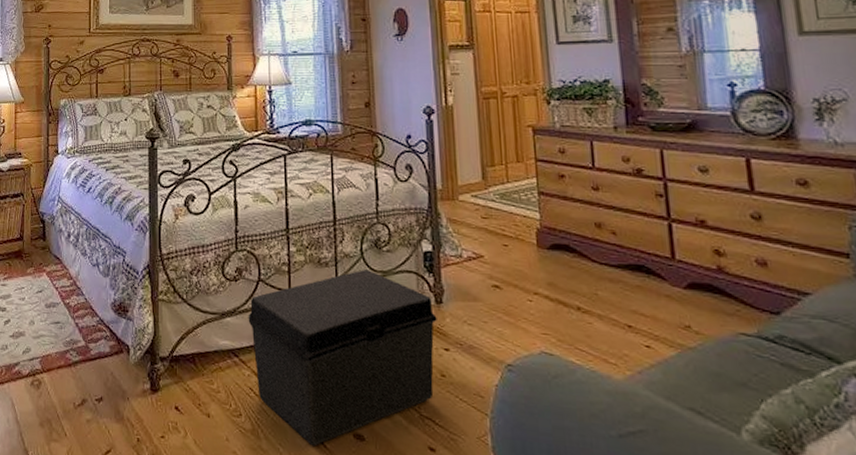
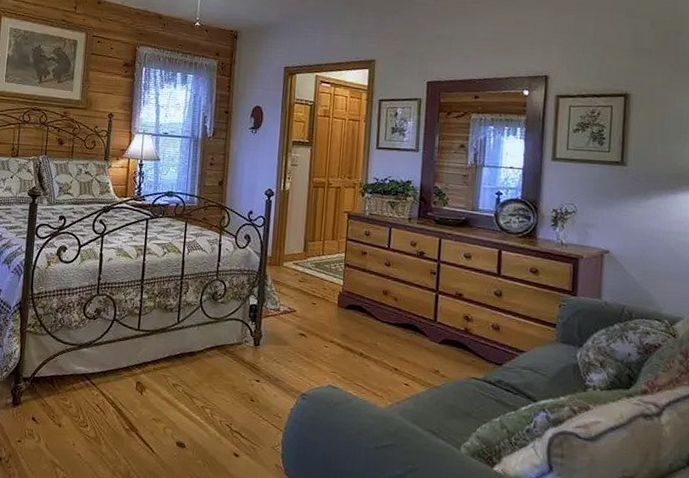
storage trunk: present [248,269,437,446] -> none [101,316,254,451]

